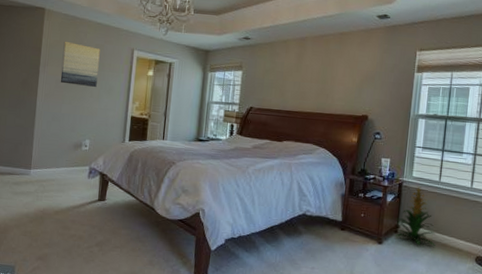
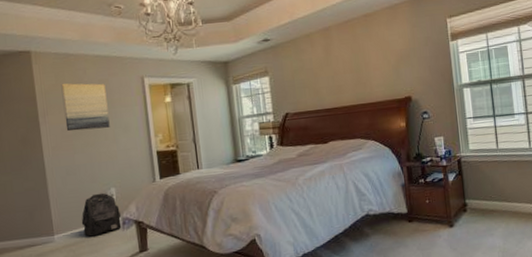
backpack: none [55,141,90,178] -> present [81,193,122,237]
indoor plant: present [396,185,435,246] -> none [462,158,507,219]

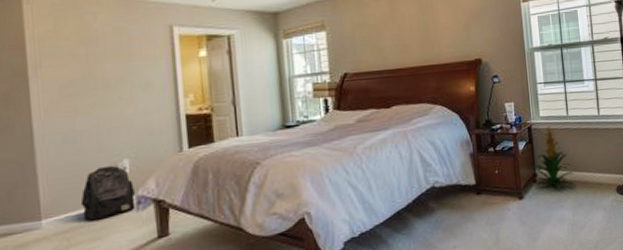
wall art: present [61,83,110,132] -> none [61,29,126,89]
indoor plant: none [462,158,507,219] -> present [532,125,576,190]

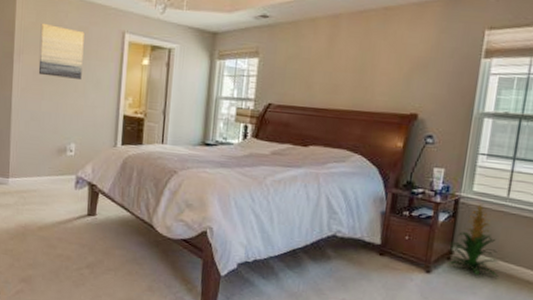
wall art: none [61,29,126,89] -> present [38,22,85,79]
backpack: present [80,165,136,221] -> none [36,145,76,189]

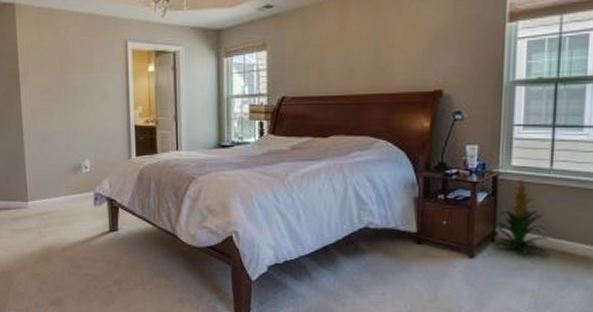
wall art: present [38,22,85,79] -> none [42,41,89,94]

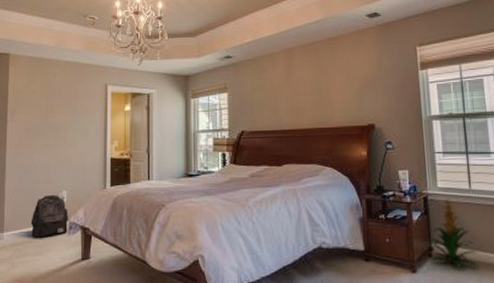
backpack: none [54,163,94,208] -> present [30,194,68,238]

